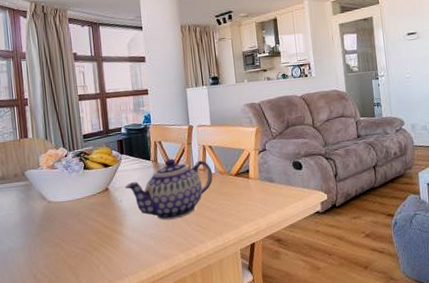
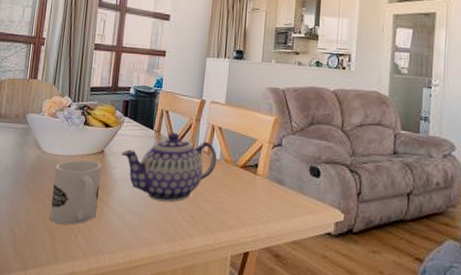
mug: none [64,199,113,262] -> present [49,159,102,225]

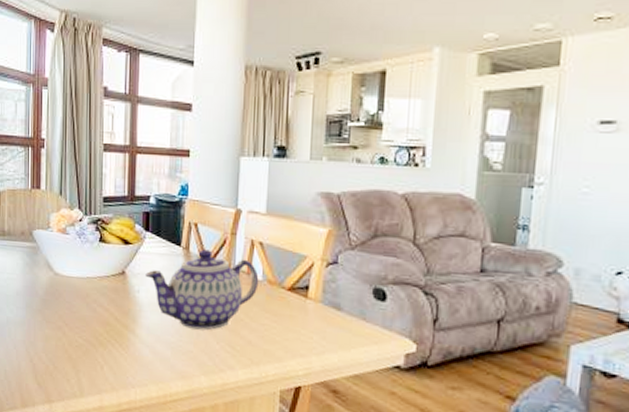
mug: present [49,159,102,225] -> none [70,282,125,355]

